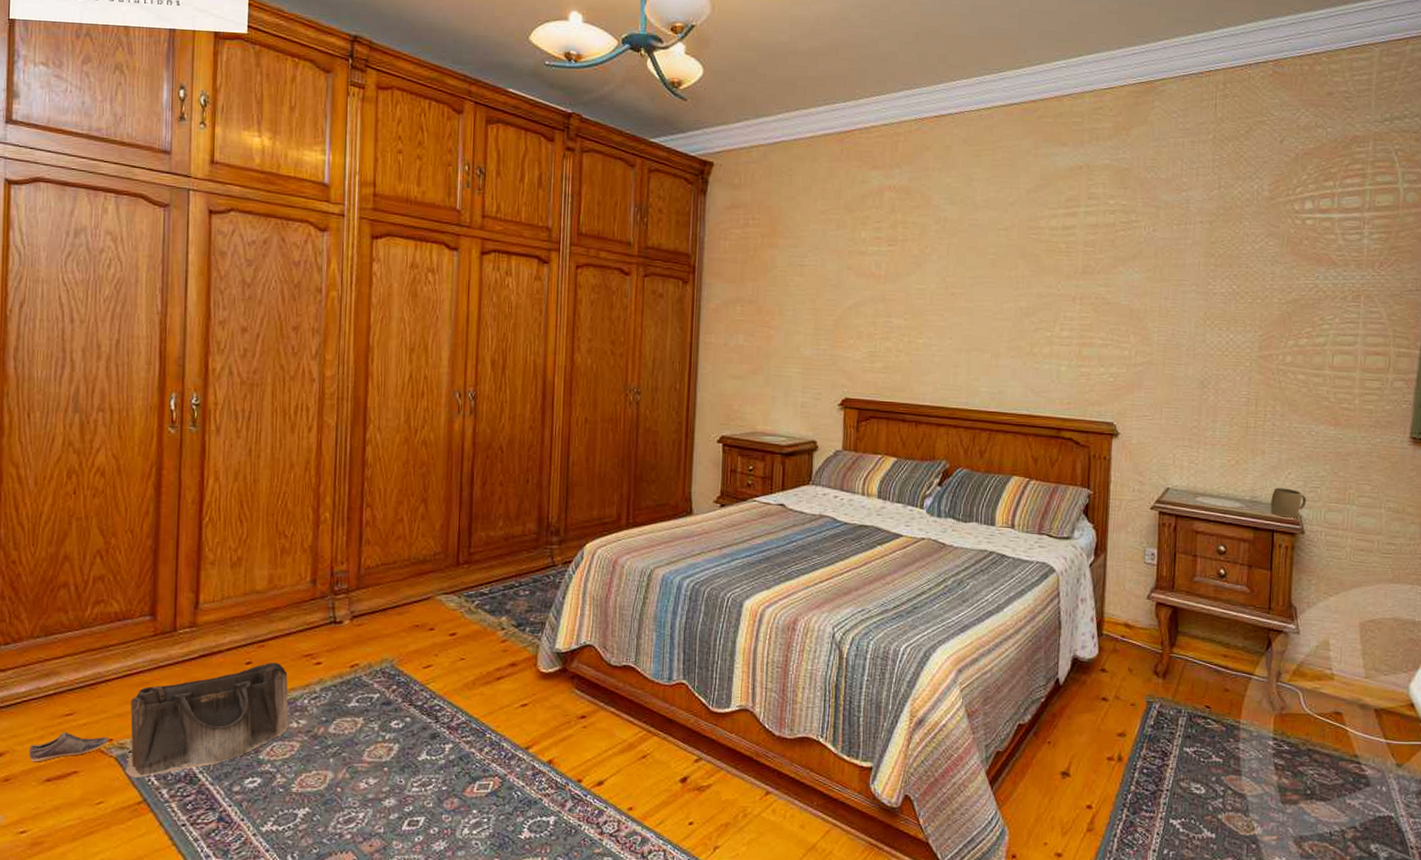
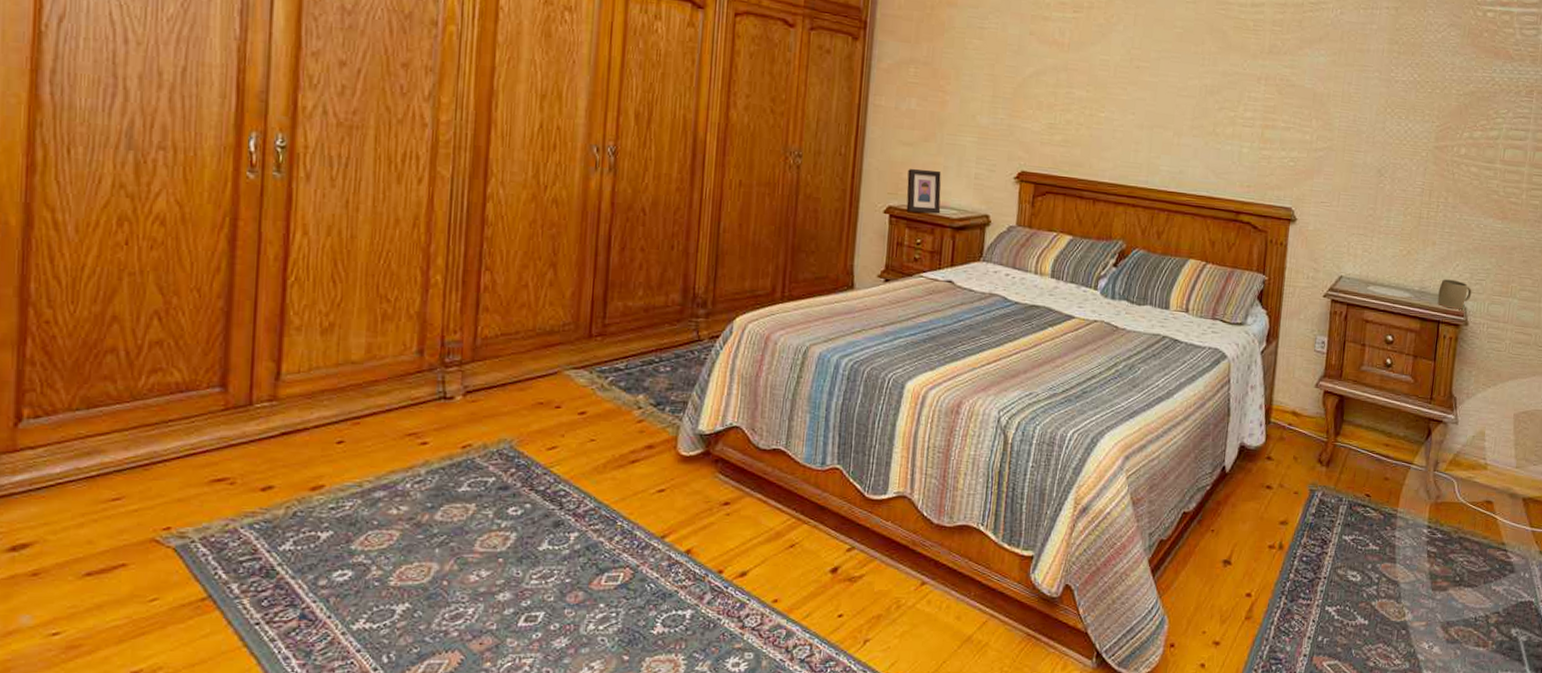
shoe: present [29,732,109,763] -> none [65,519,167,554]
saddlebag: present [125,662,289,778] -> none [186,441,388,572]
picture frame: none [738,401,770,442] -> present [906,169,942,214]

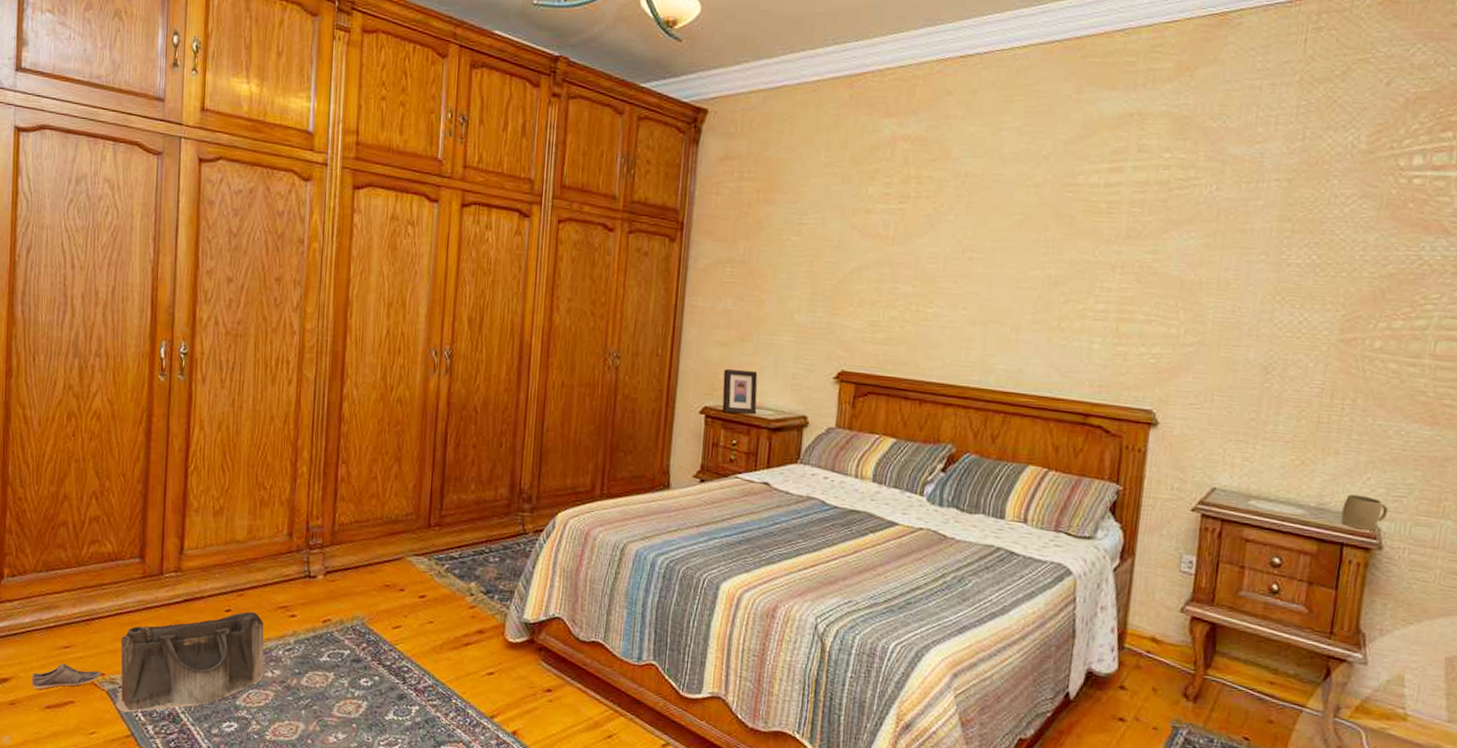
shoe: none [65,519,167,554] -> present [32,663,102,690]
saddlebag: none [186,441,388,572] -> present [115,611,265,713]

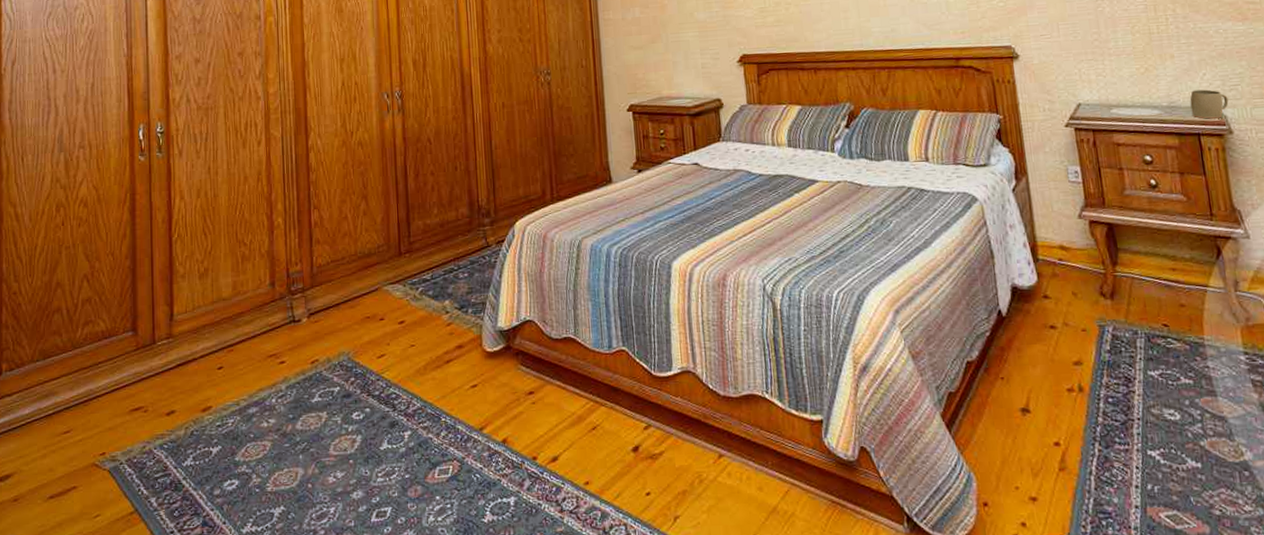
shoe: present [32,663,102,690] -> none [34,449,102,481]
saddlebag: present [115,611,265,713] -> none [117,364,260,489]
picture frame: present [722,369,758,415] -> none [642,67,677,107]

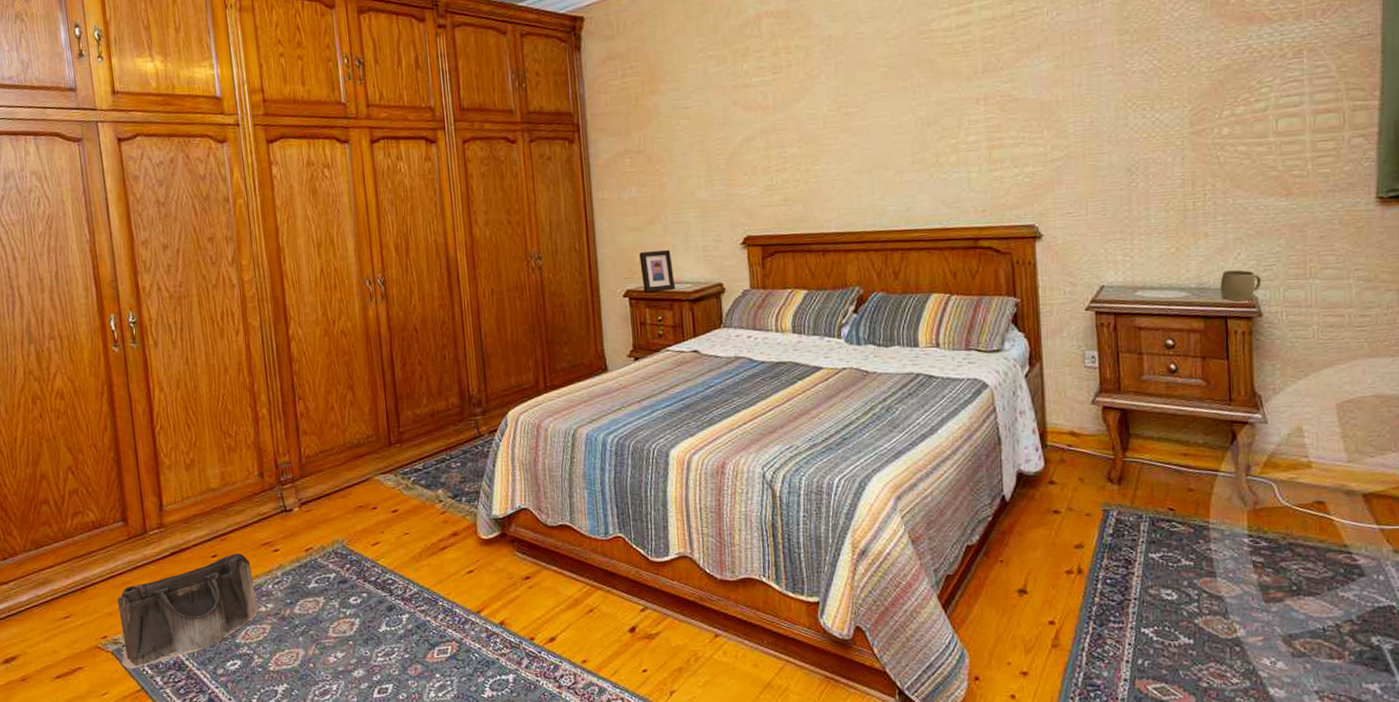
saddlebag: none [117,364,260,489] -> present [117,553,258,669]
picture frame: none [642,67,677,107] -> present [639,250,676,292]

